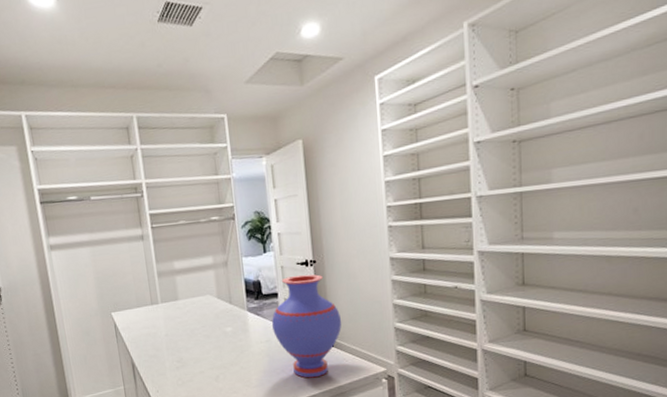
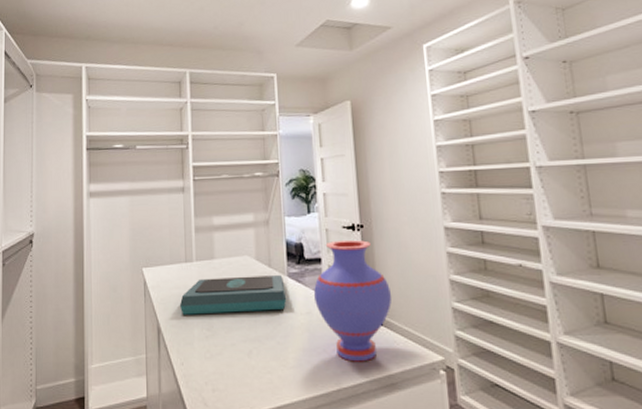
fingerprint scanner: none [149,310,248,351] -> present [179,275,287,315]

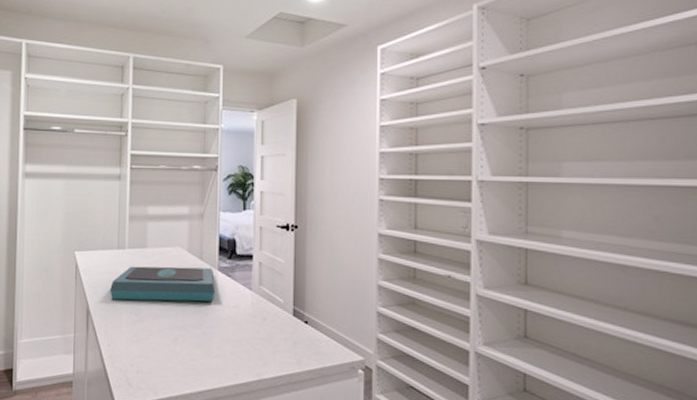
vase: present [314,239,392,362] -> none [243,238,320,357]

